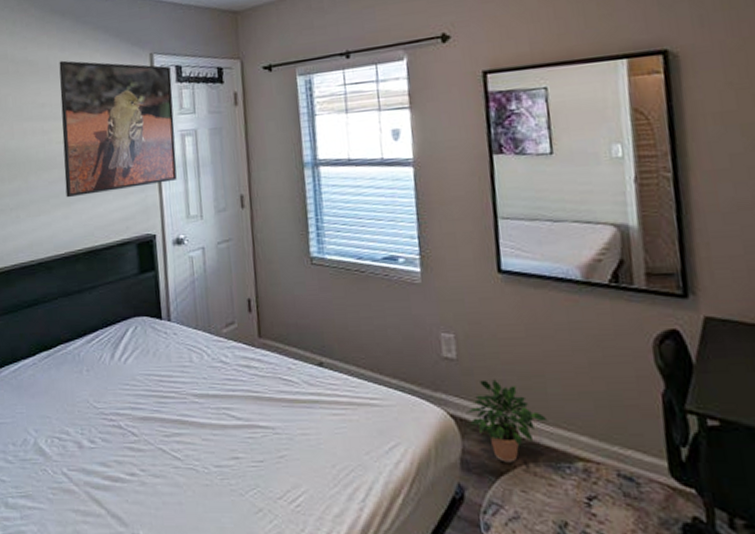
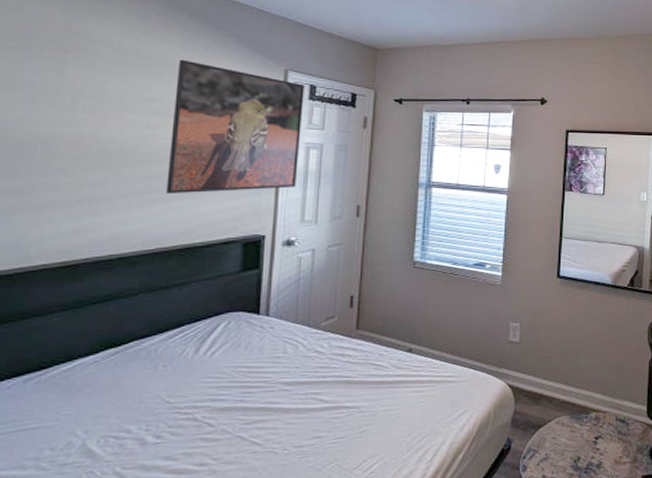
potted plant: present [466,379,548,463] -> none [521,356,577,418]

